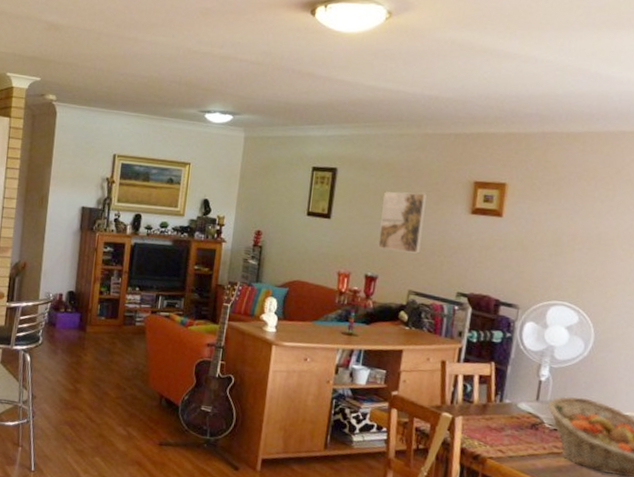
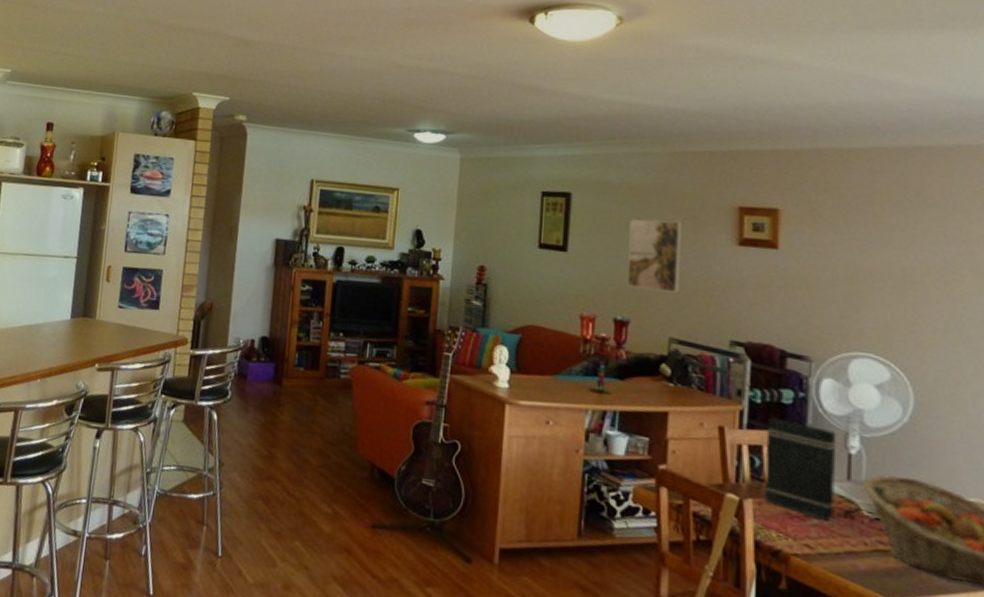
book: none [472,353,532,432] -> present [765,417,837,521]

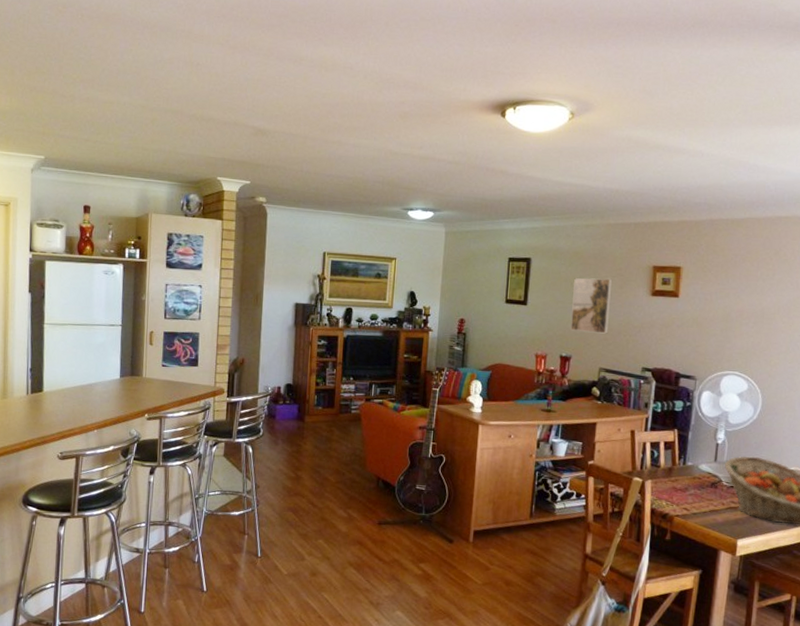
book: present [765,417,837,521] -> none [659,422,710,491]

